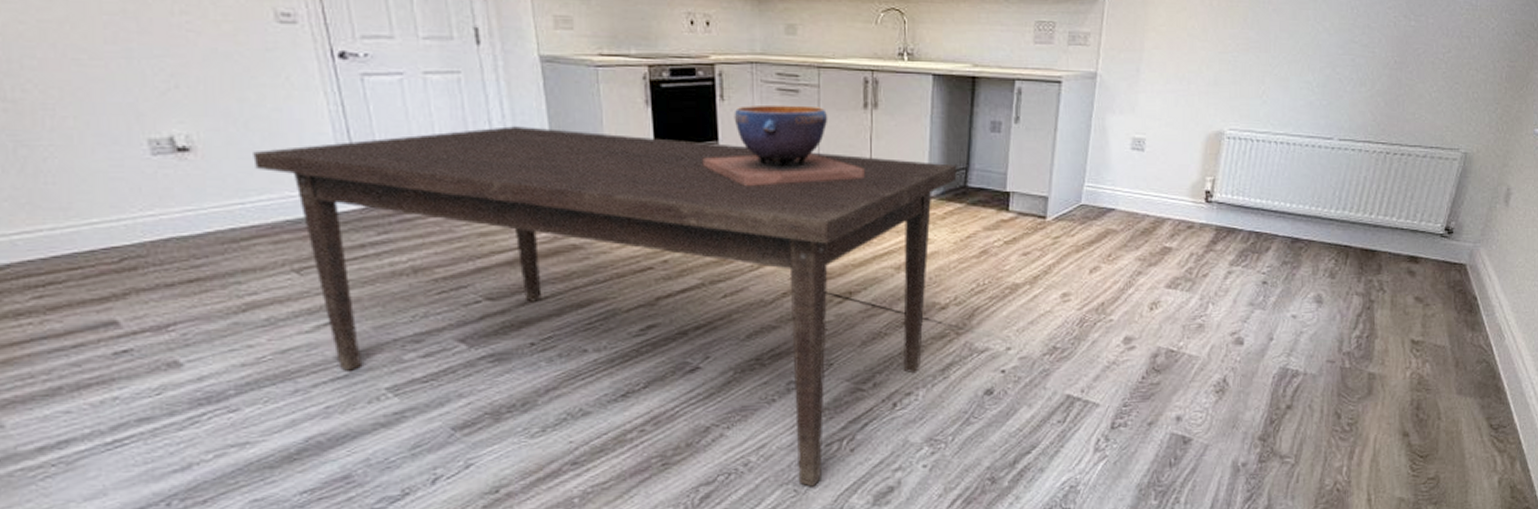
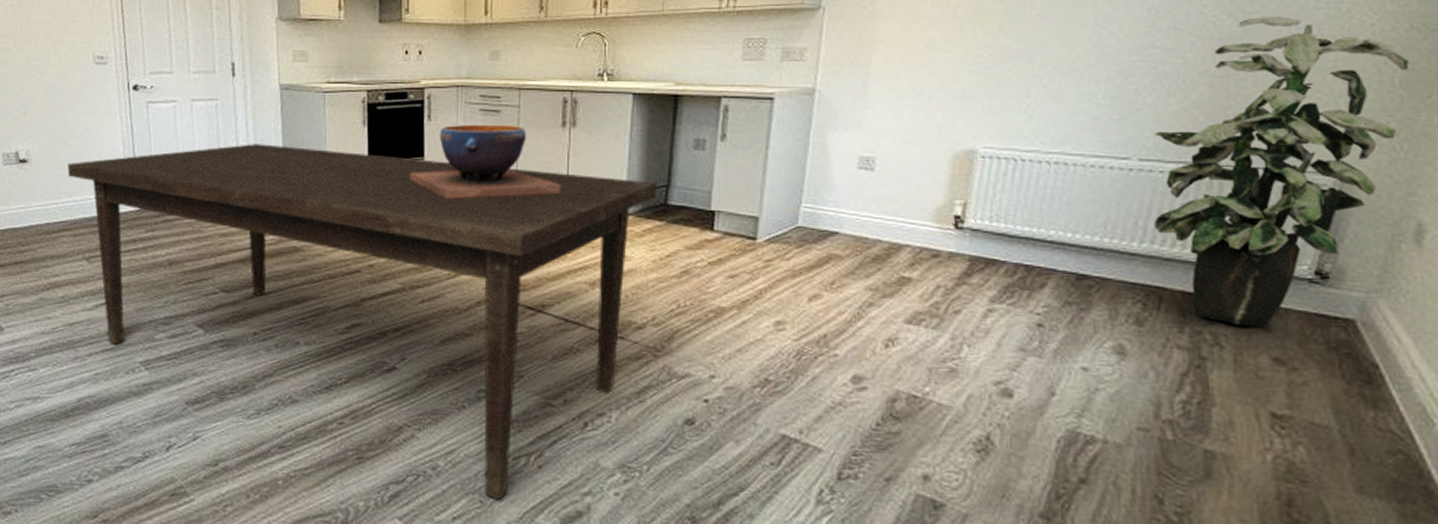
indoor plant: none [1346,18,1512,274] -> present [1154,15,1409,327]

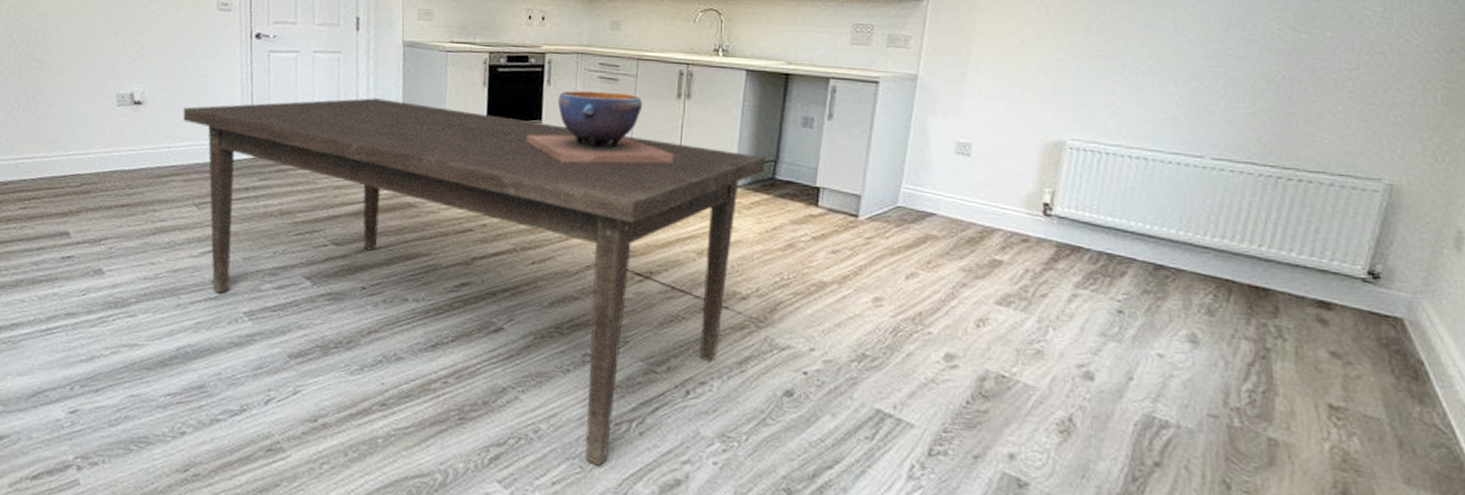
indoor plant: present [1154,15,1409,327] -> none [1224,31,1450,323]

